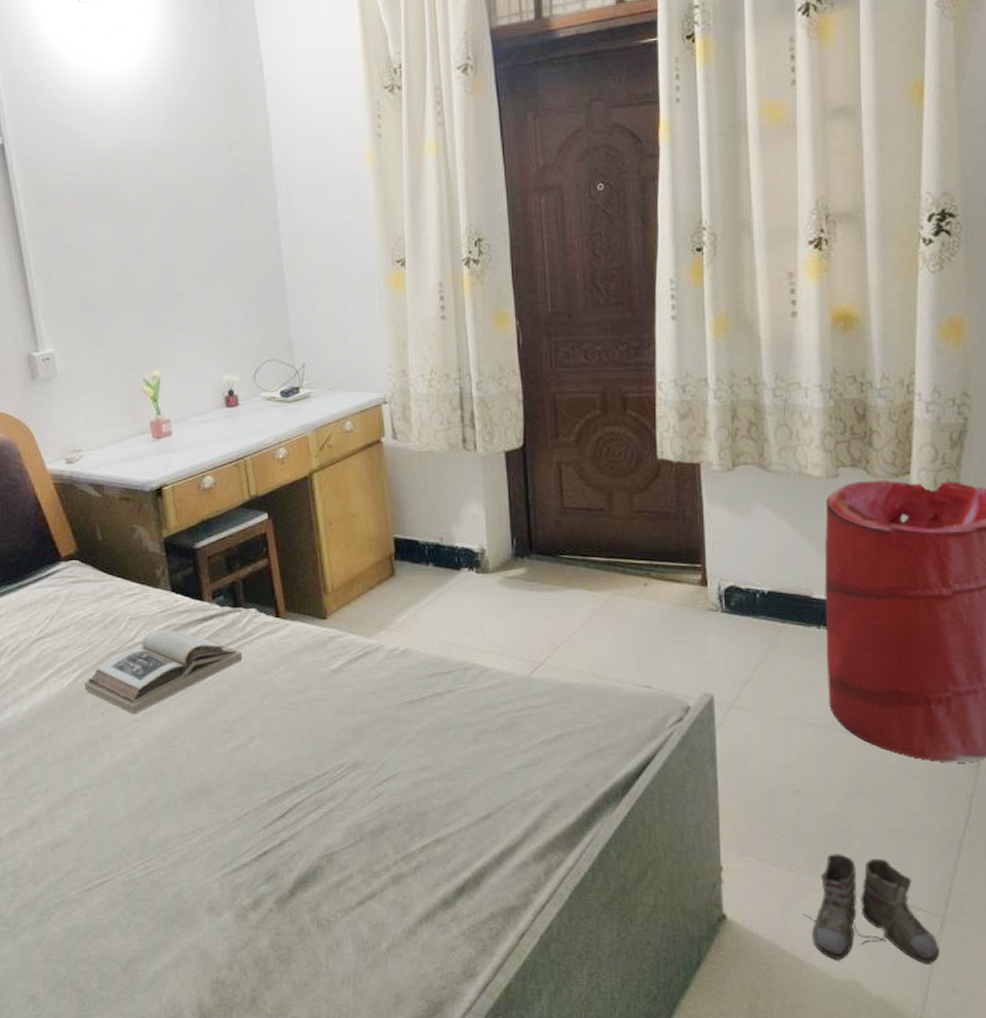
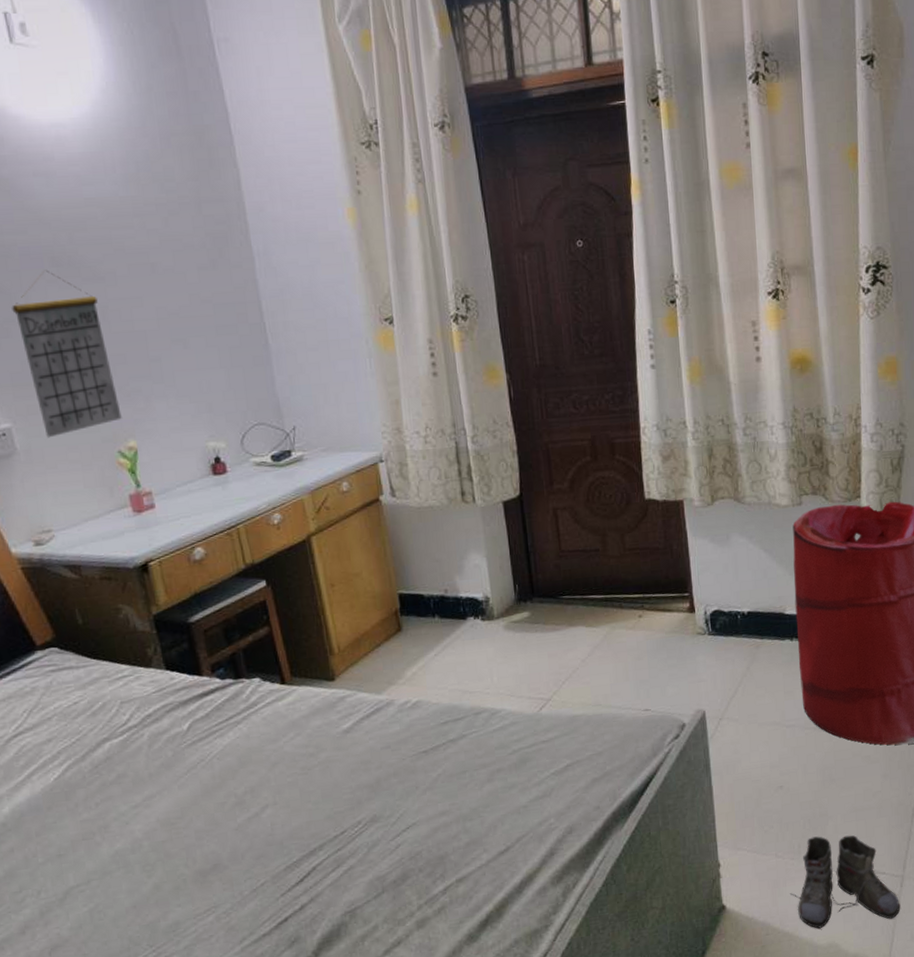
calendar: none [62,208,149,364] -> present [12,269,122,438]
book: present [84,629,243,714] -> none [74,709,249,801]

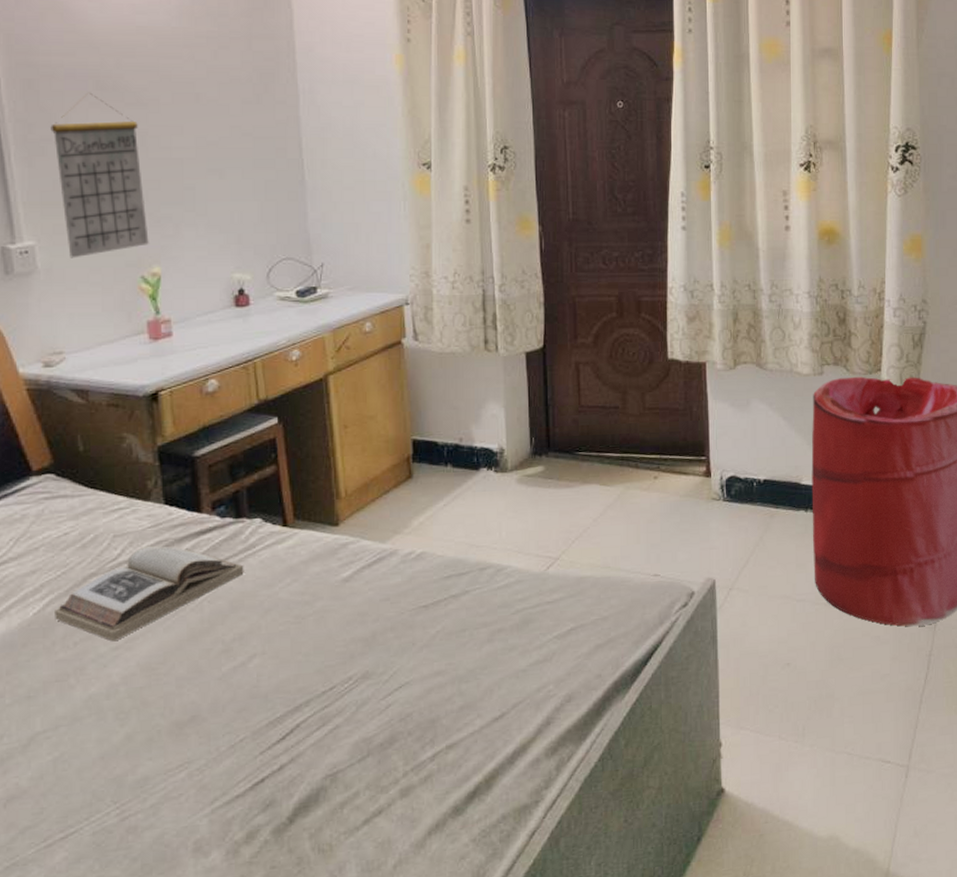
book: none [74,709,249,801] -> present [55,545,244,642]
boots: present [789,835,901,929] -> none [791,718,905,819]

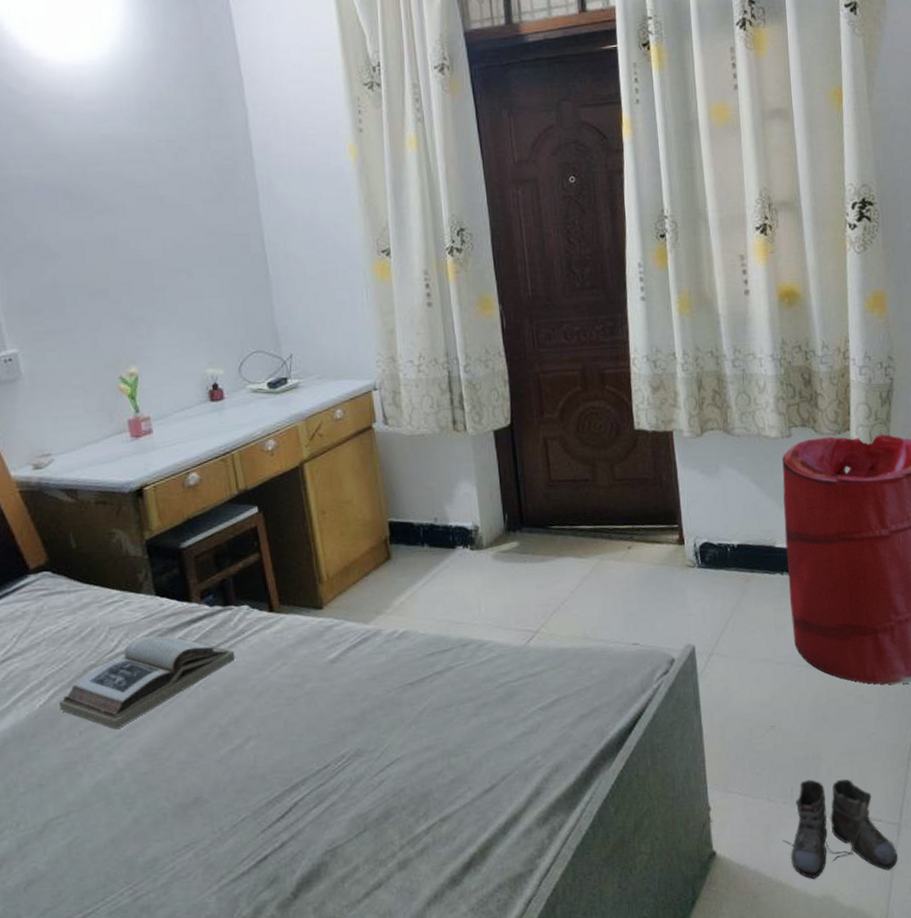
calendar: present [50,92,149,258] -> none [25,202,125,364]
boots: none [791,718,905,819] -> present [782,779,898,879]

